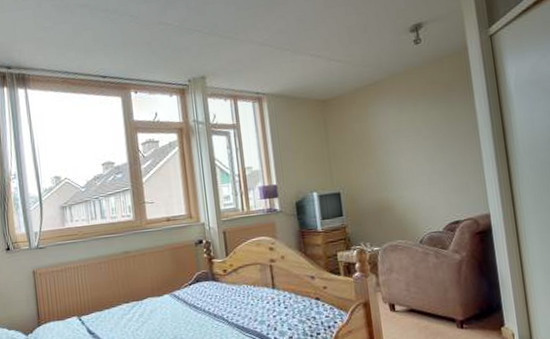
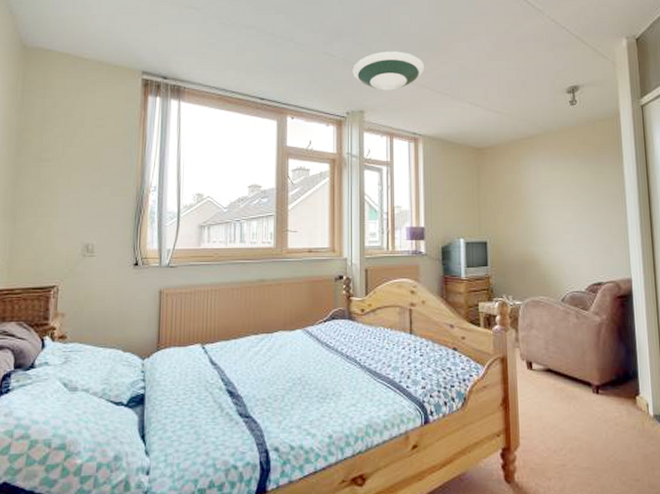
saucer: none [189,10,262,53] -> present [352,50,425,90]

